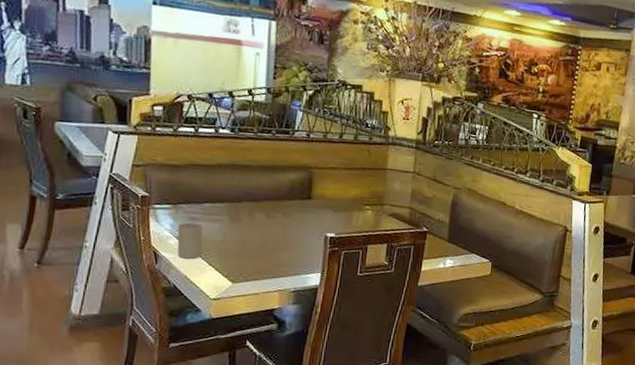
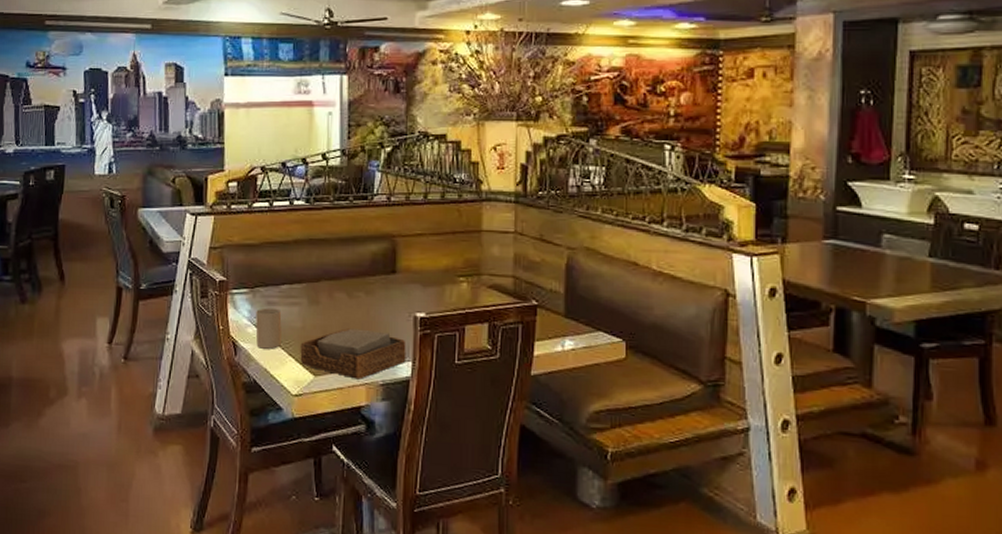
napkin holder: none [219,243,317,287] -> present [300,328,406,380]

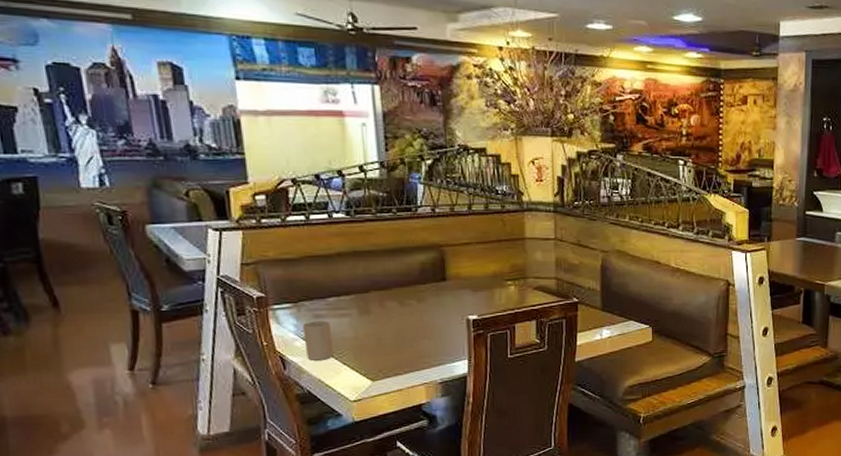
napkin holder: present [300,328,406,380] -> none [354,334,462,381]

